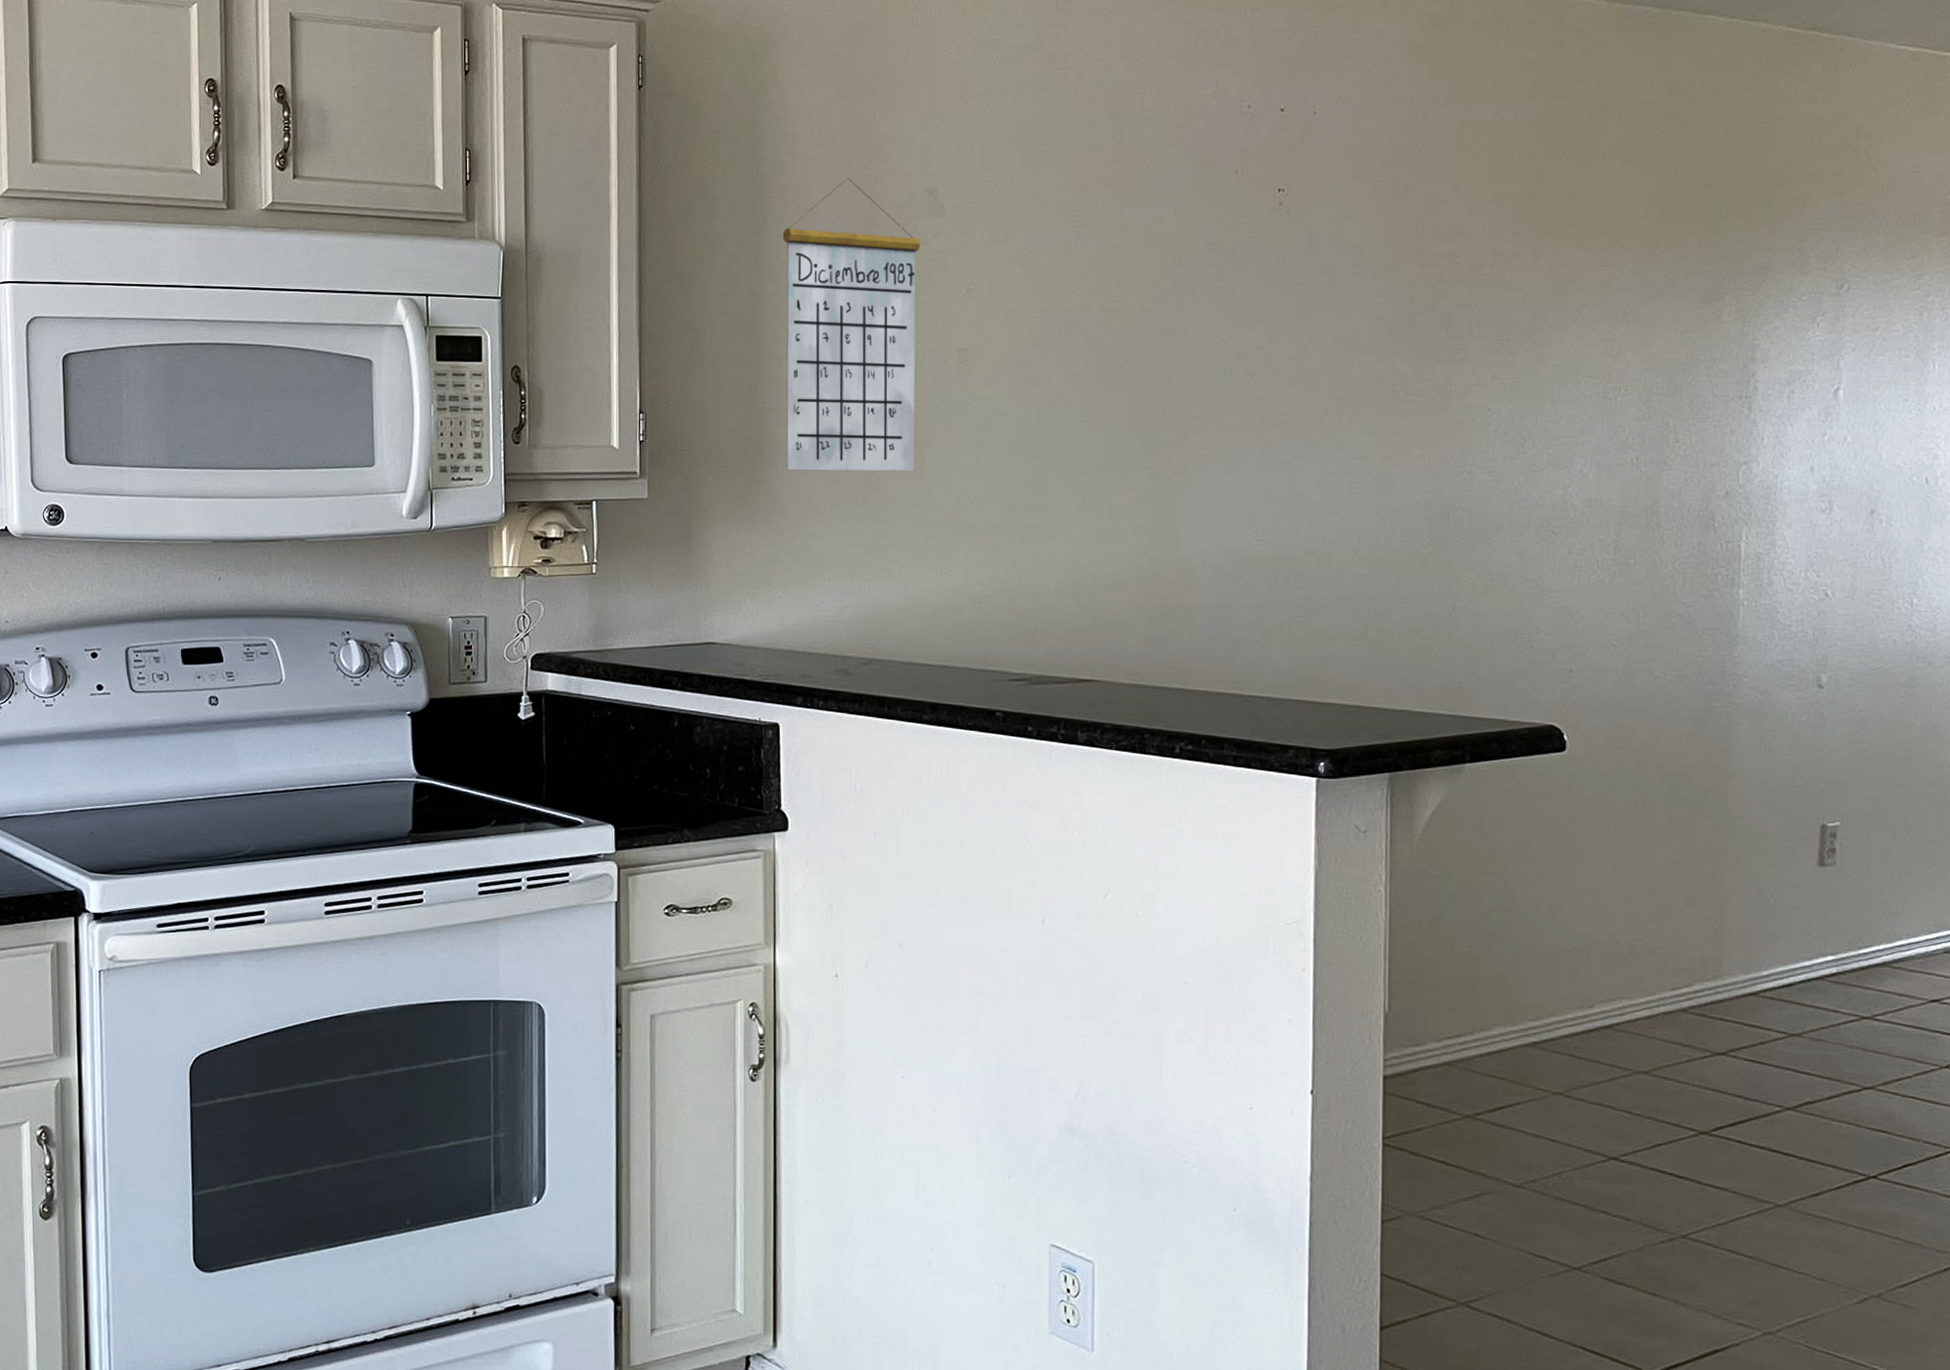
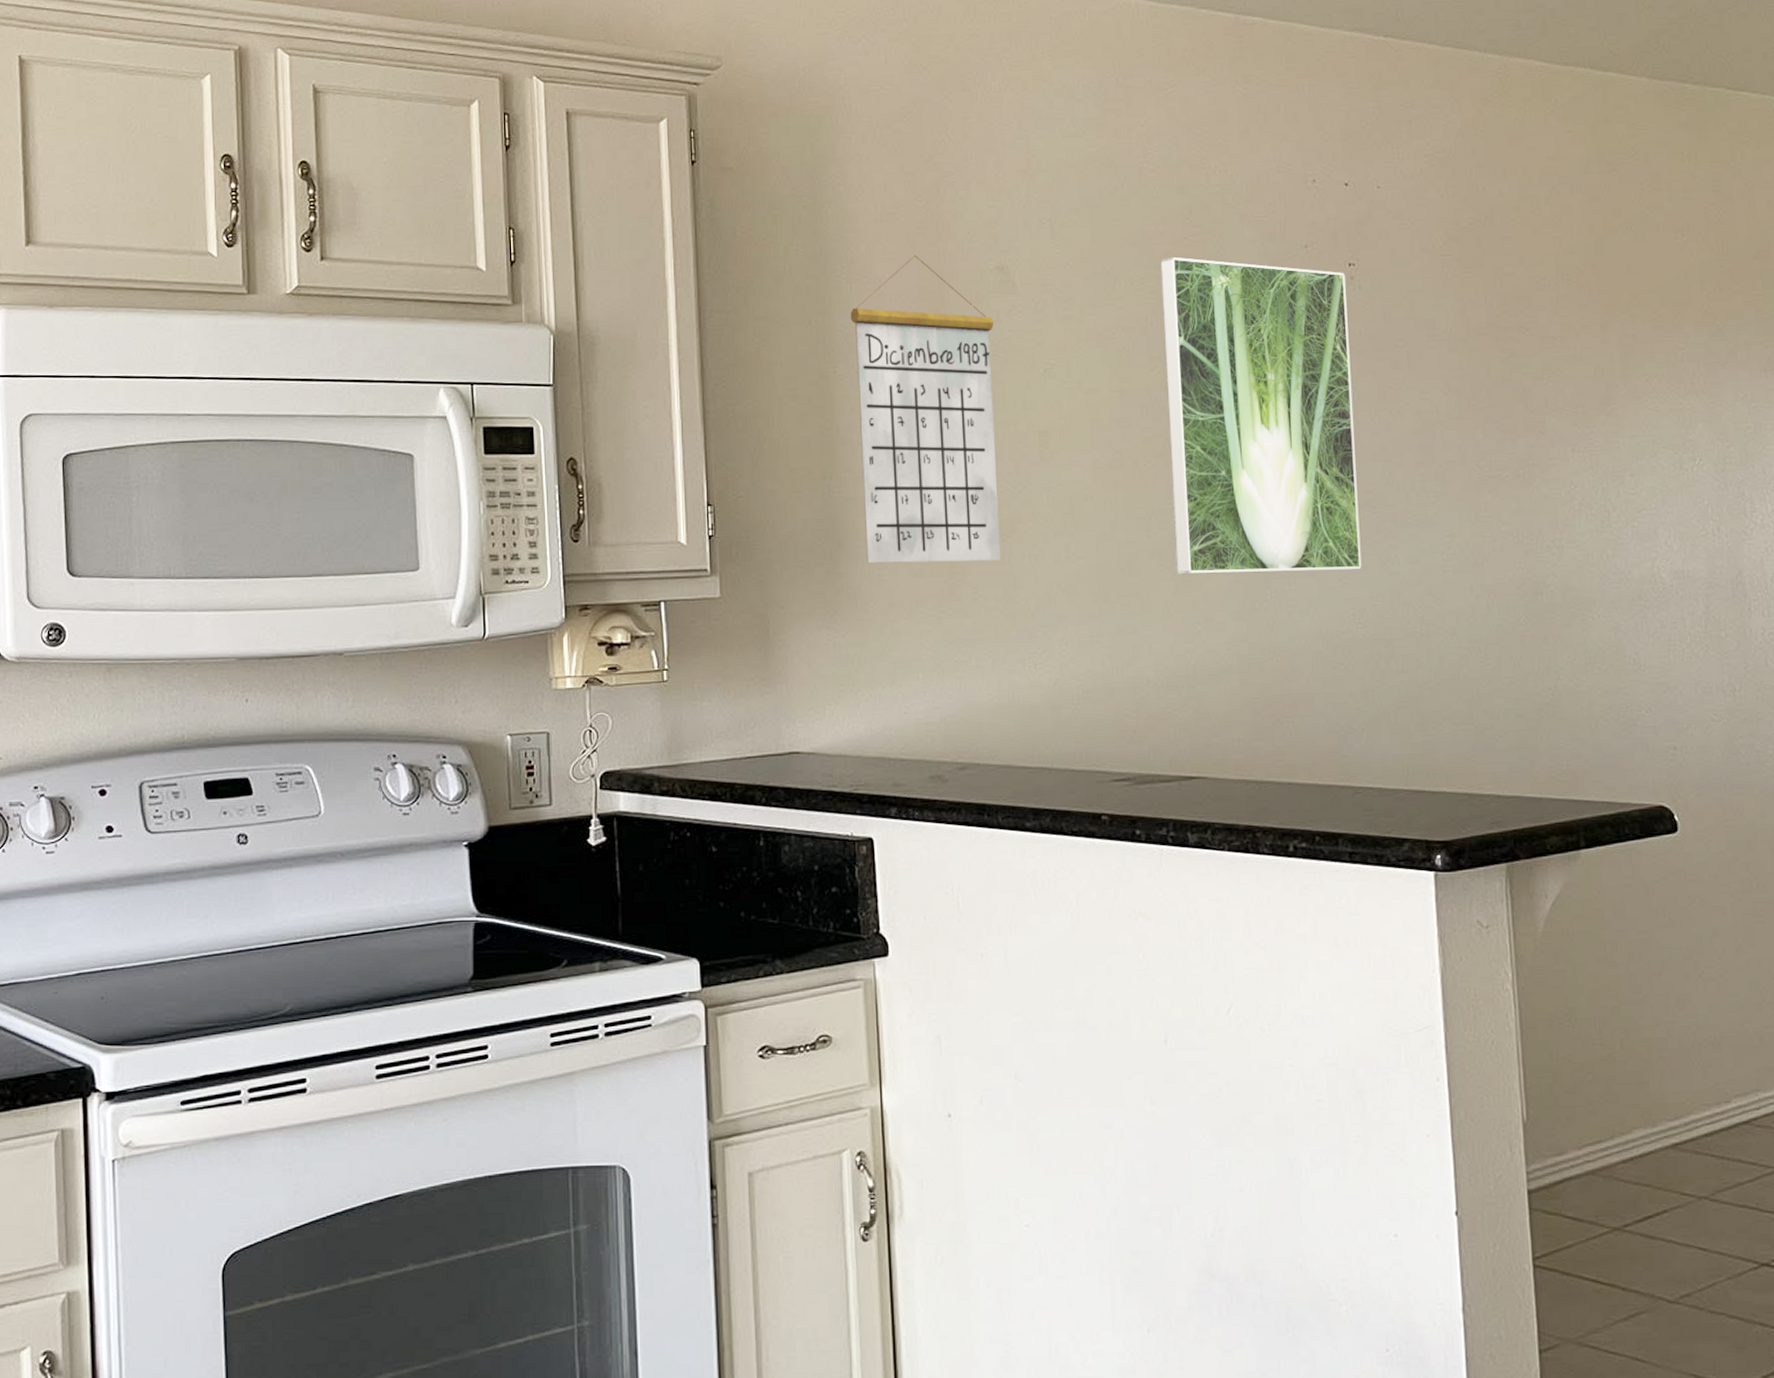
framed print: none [1083,181,1273,489] -> present [1159,256,1362,575]

